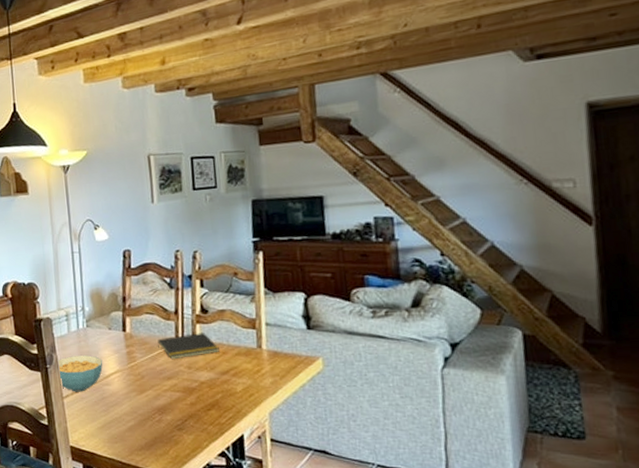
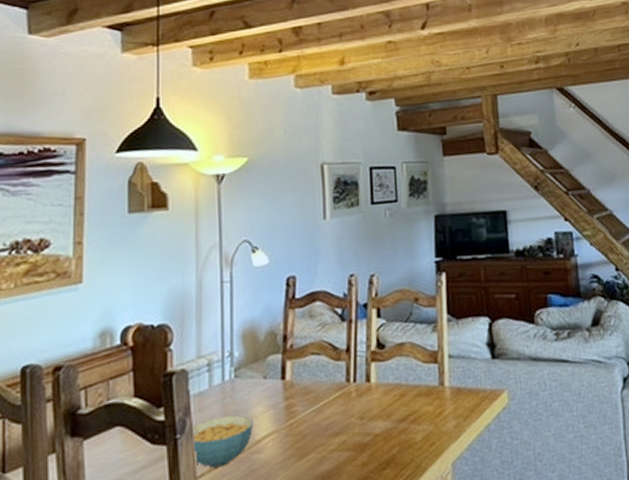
notepad: present [157,332,220,360] -> none [324,371,397,410]

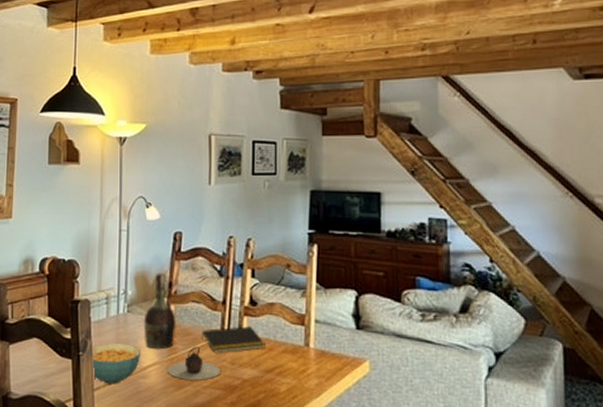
cognac bottle: none [255,325,294,417] -> present [144,273,176,350]
teapot: none [287,405,348,447] -> present [168,347,220,380]
notepad: none [324,371,397,410] -> present [202,325,266,354]

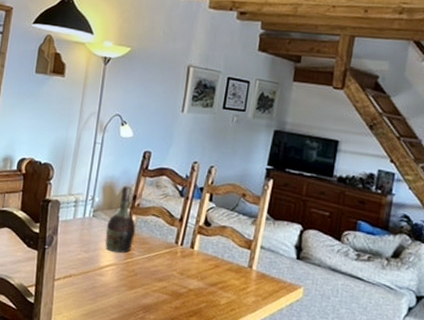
cereal bowl: present [92,343,141,384] -> none [54,241,101,278]
teapot: present [168,347,220,380] -> none [123,254,170,285]
notepad: present [202,325,266,354] -> none [157,241,213,265]

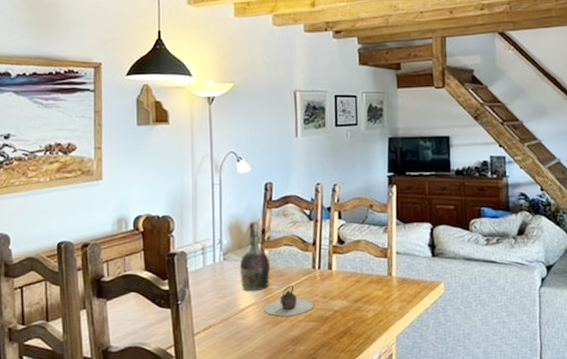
teapot: none [123,254,170,285] -> present [264,285,313,317]

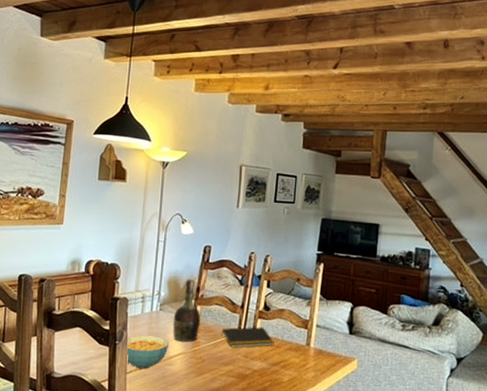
cereal bowl: none [190,289,239,328] -> present [126,335,170,369]
teapot: present [264,285,313,317] -> none [191,341,235,369]
notepad: none [295,262,353,290] -> present [221,326,274,348]

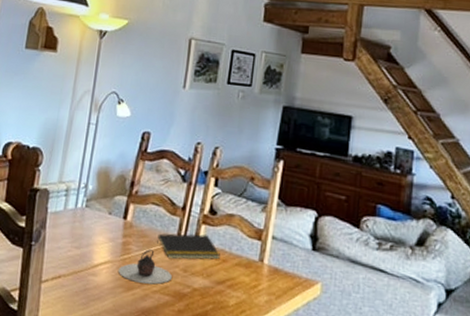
cereal bowl: present [126,335,170,369] -> none [41,236,95,279]
cognac bottle: present [172,279,201,343] -> none [99,170,134,249]
teapot: none [191,341,235,369] -> present [119,249,172,285]

